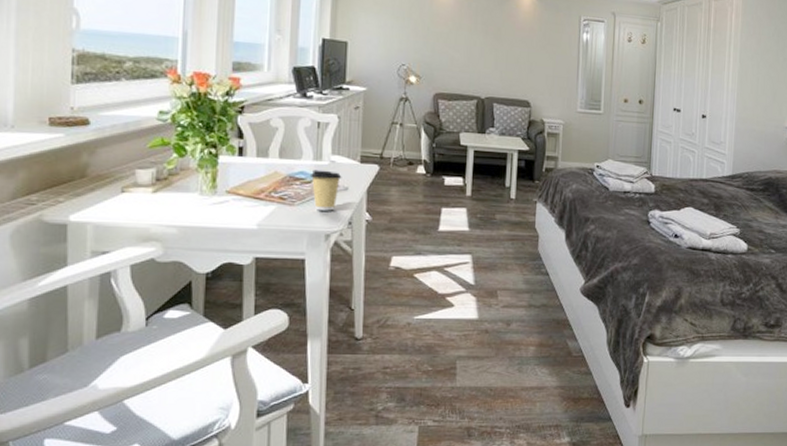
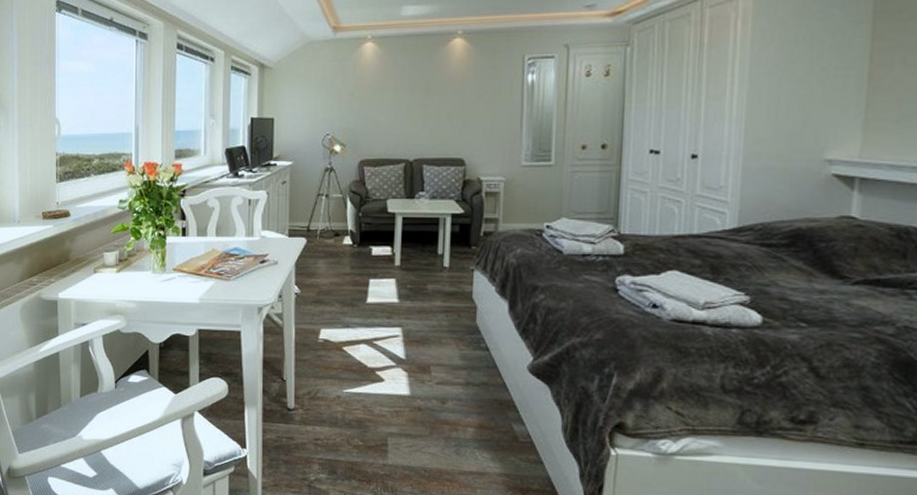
coffee cup: present [311,169,342,211] -> none [244,245,272,285]

